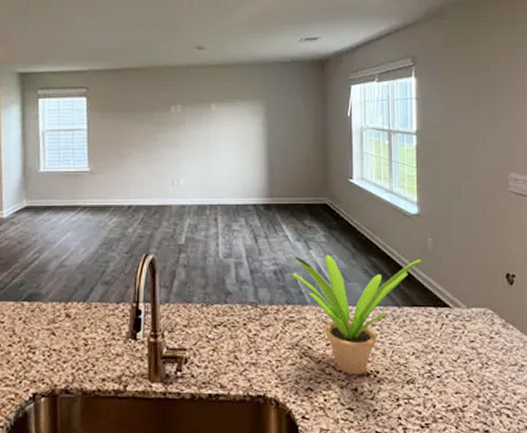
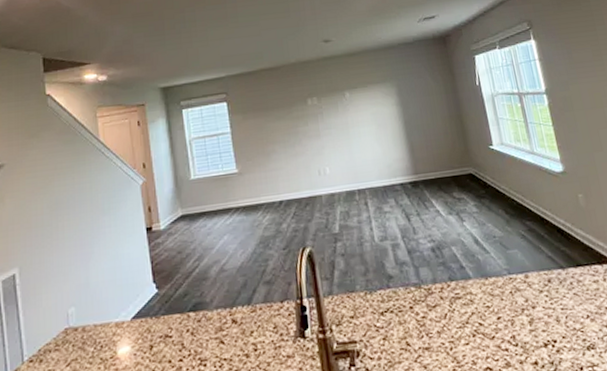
potted plant: present [291,254,422,375] -> none [448,217,577,348]

